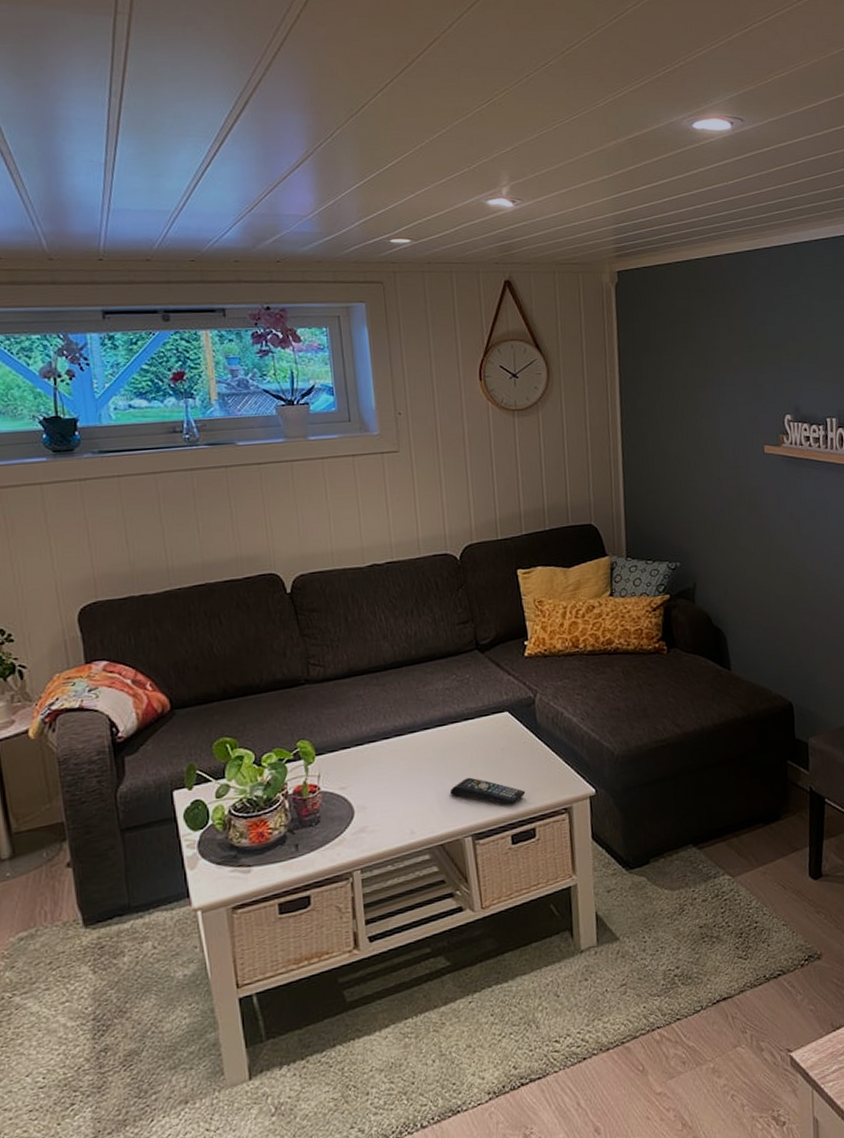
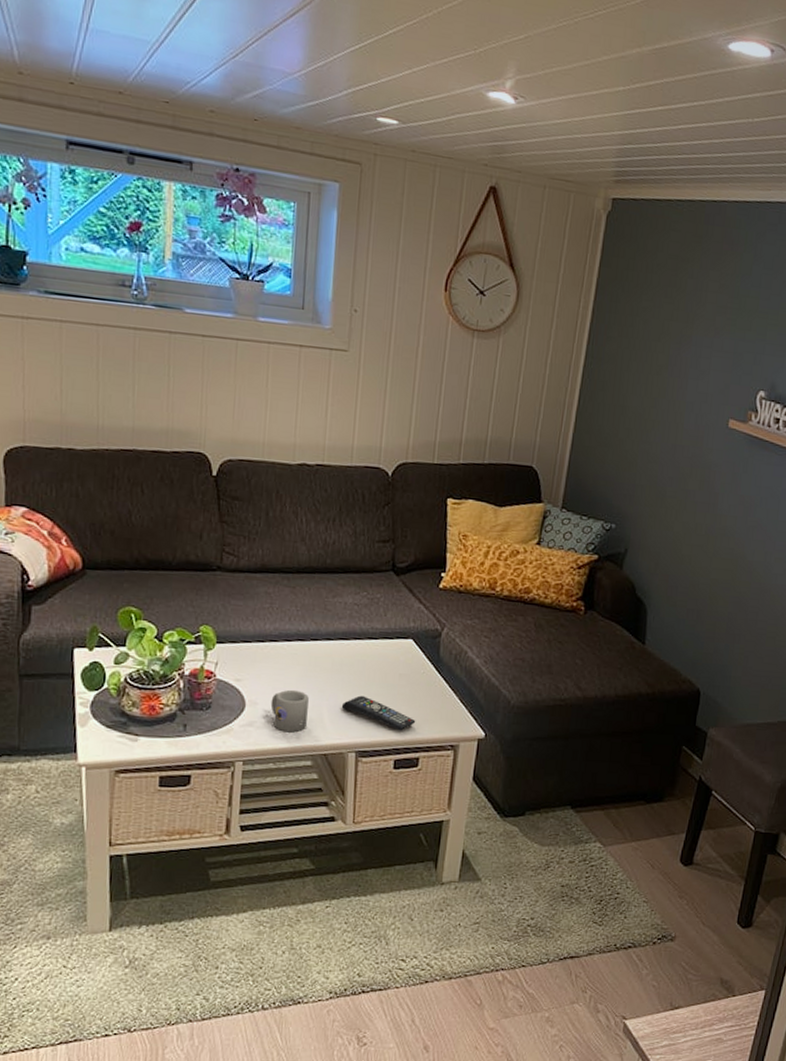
mug: none [379,785,419,831] -> present [270,689,309,733]

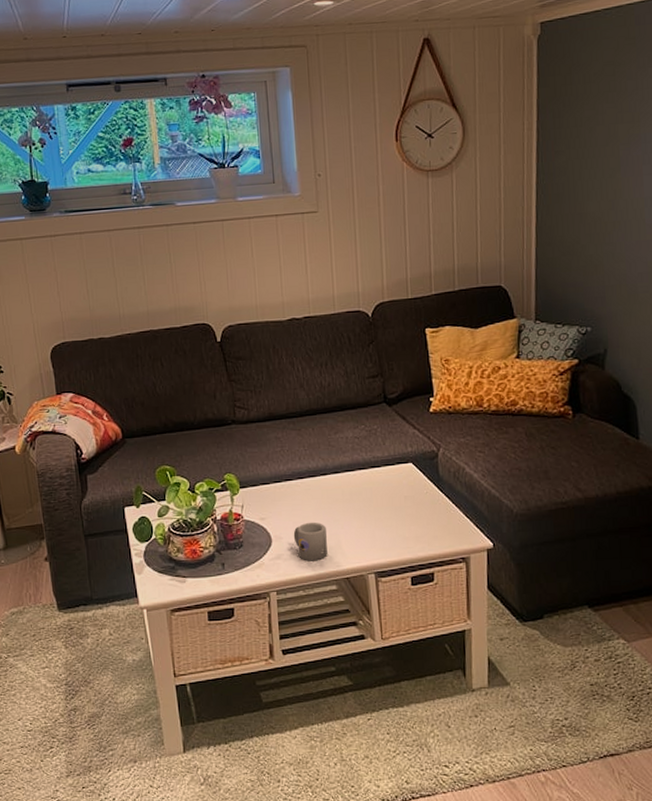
remote control: present [341,695,416,731] -> none [356,520,426,550]

